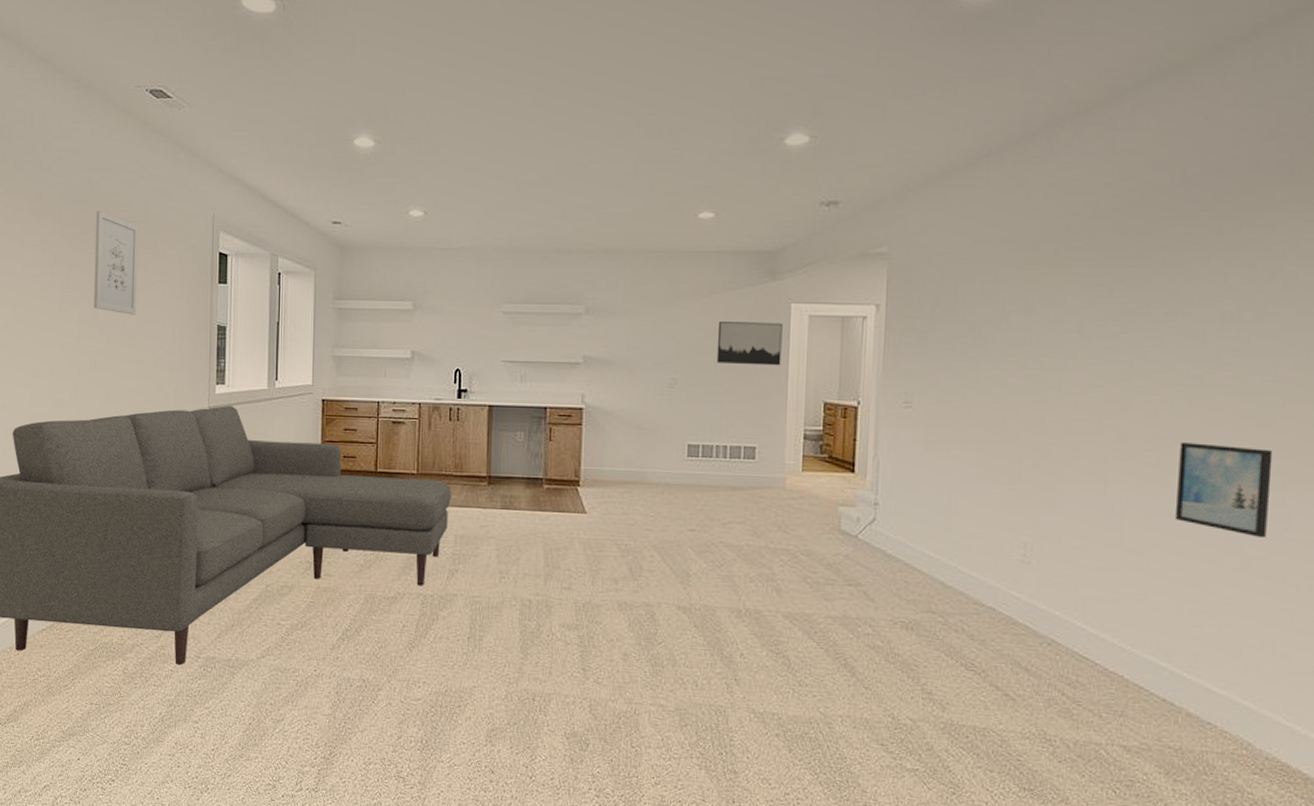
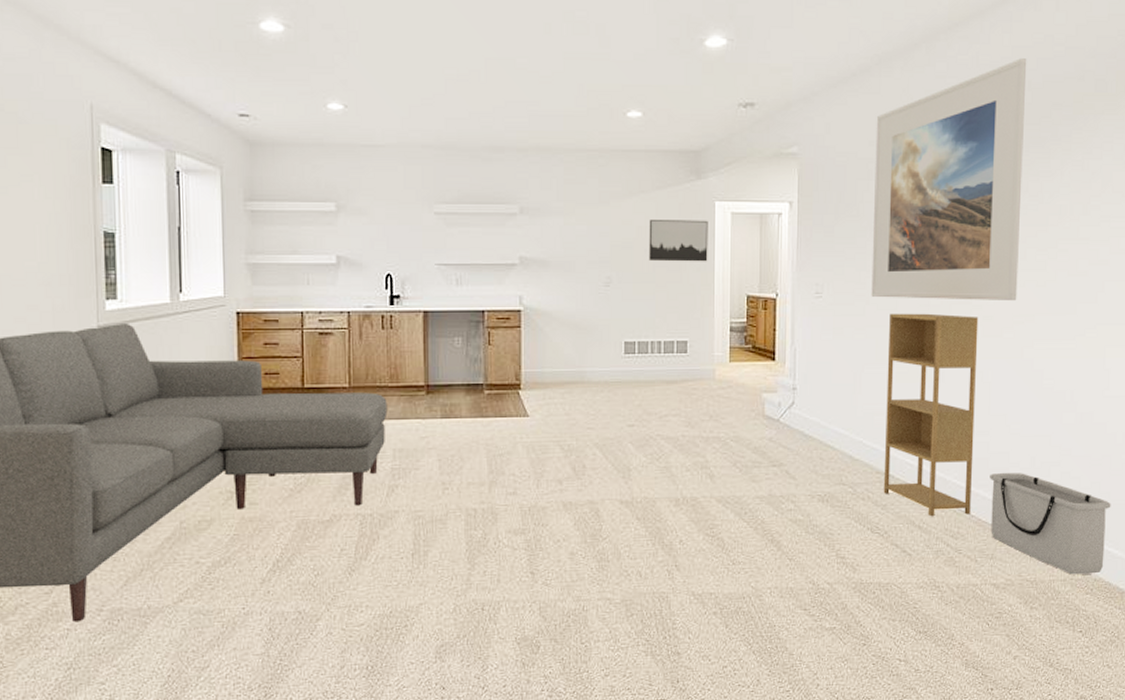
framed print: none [972,144,1181,421] -> present [871,58,1027,301]
shelving unit: none [981,428,1109,662] -> present [883,313,979,516]
storage bin: none [1120,617,1292,751] -> present [990,472,1111,575]
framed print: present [1174,442,1273,539] -> none [1027,319,1096,397]

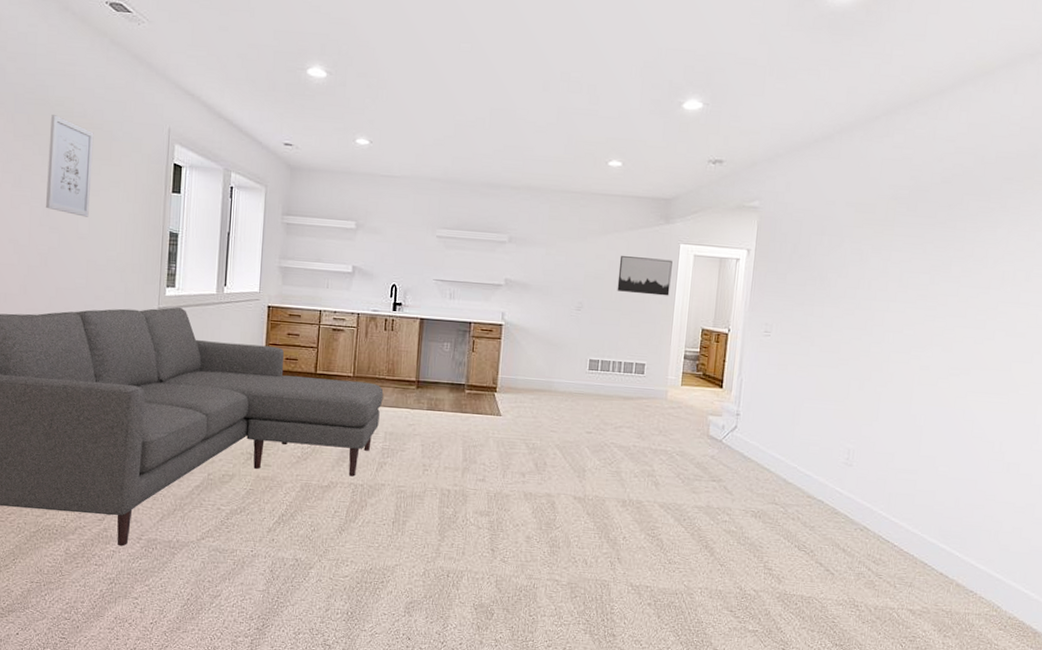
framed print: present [871,58,1027,301] -> none [816,135,982,355]
shelving unit: present [883,313,979,516] -> none [812,356,916,544]
storage bin: present [990,472,1111,575] -> none [911,509,1031,612]

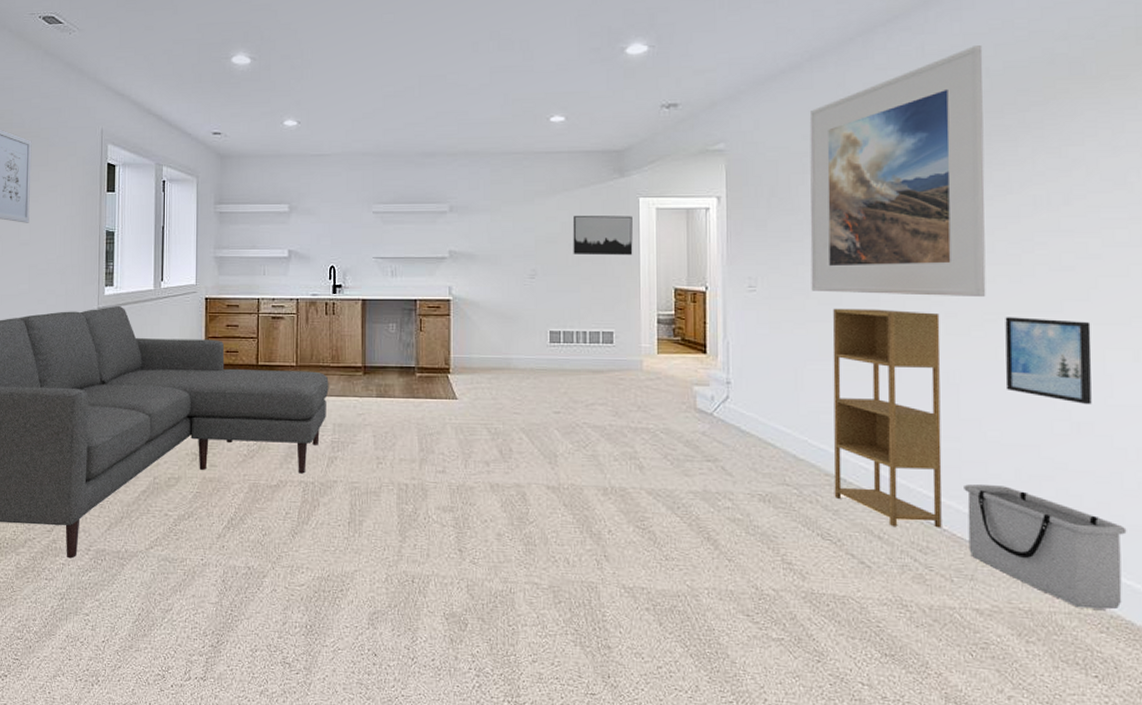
shelving unit: none [812,356,916,544] -> present [832,308,942,528]
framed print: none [816,135,982,355] -> present [809,45,986,298]
storage bin: none [911,509,1031,612] -> present [964,483,1127,610]
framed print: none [958,373,1030,449] -> present [1005,317,1092,405]

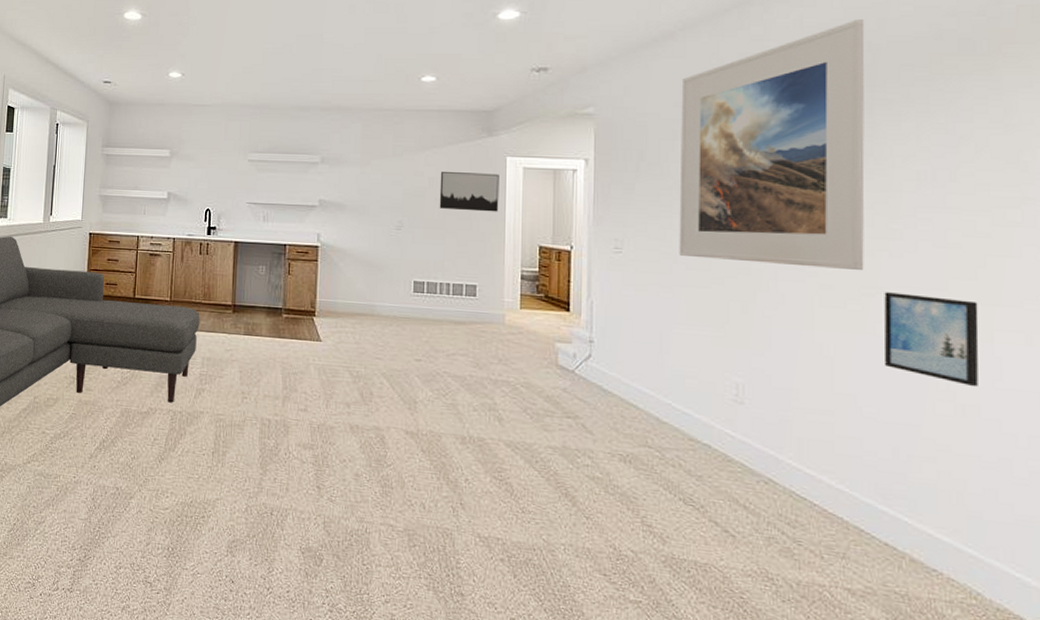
shelving unit: present [832,308,942,528] -> none [698,274,814,503]
storage bin: present [964,483,1127,610] -> none [836,460,1016,602]

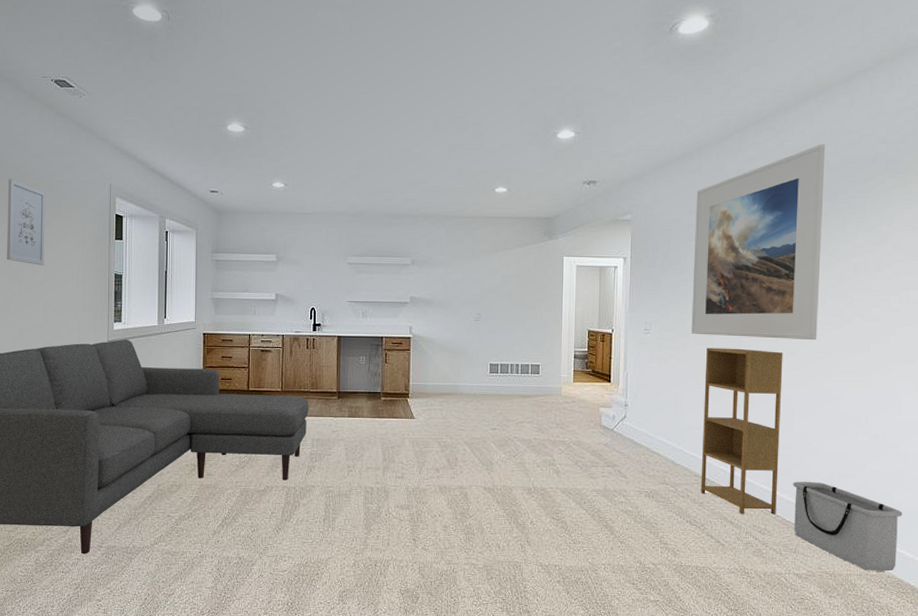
wall art: present [439,172,499,212] -> none [510,270,558,304]
shelving unit: none [698,274,814,503] -> present [700,348,783,515]
storage bin: none [836,460,1016,602] -> present [793,481,903,571]
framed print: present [883,292,979,388] -> none [826,356,888,422]

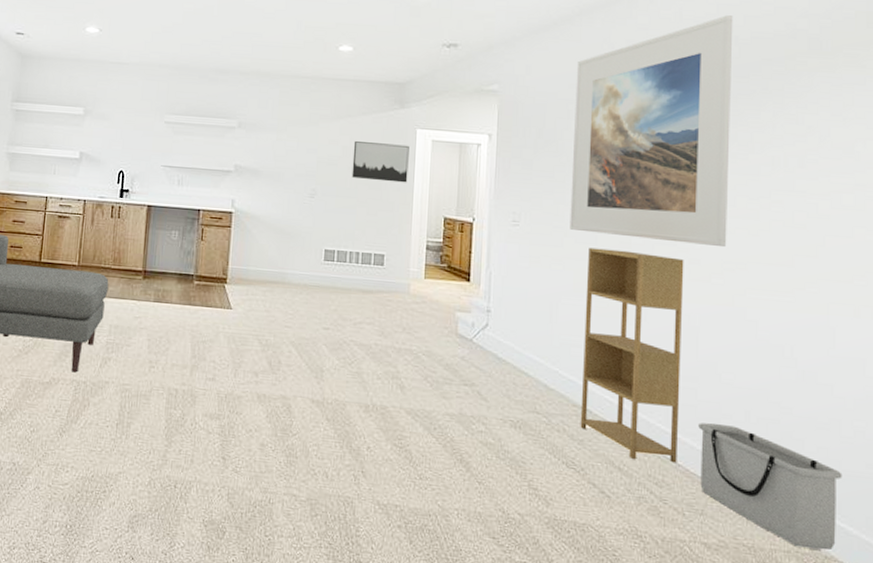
wall art: none [510,270,558,304] -> present [351,141,409,183]

